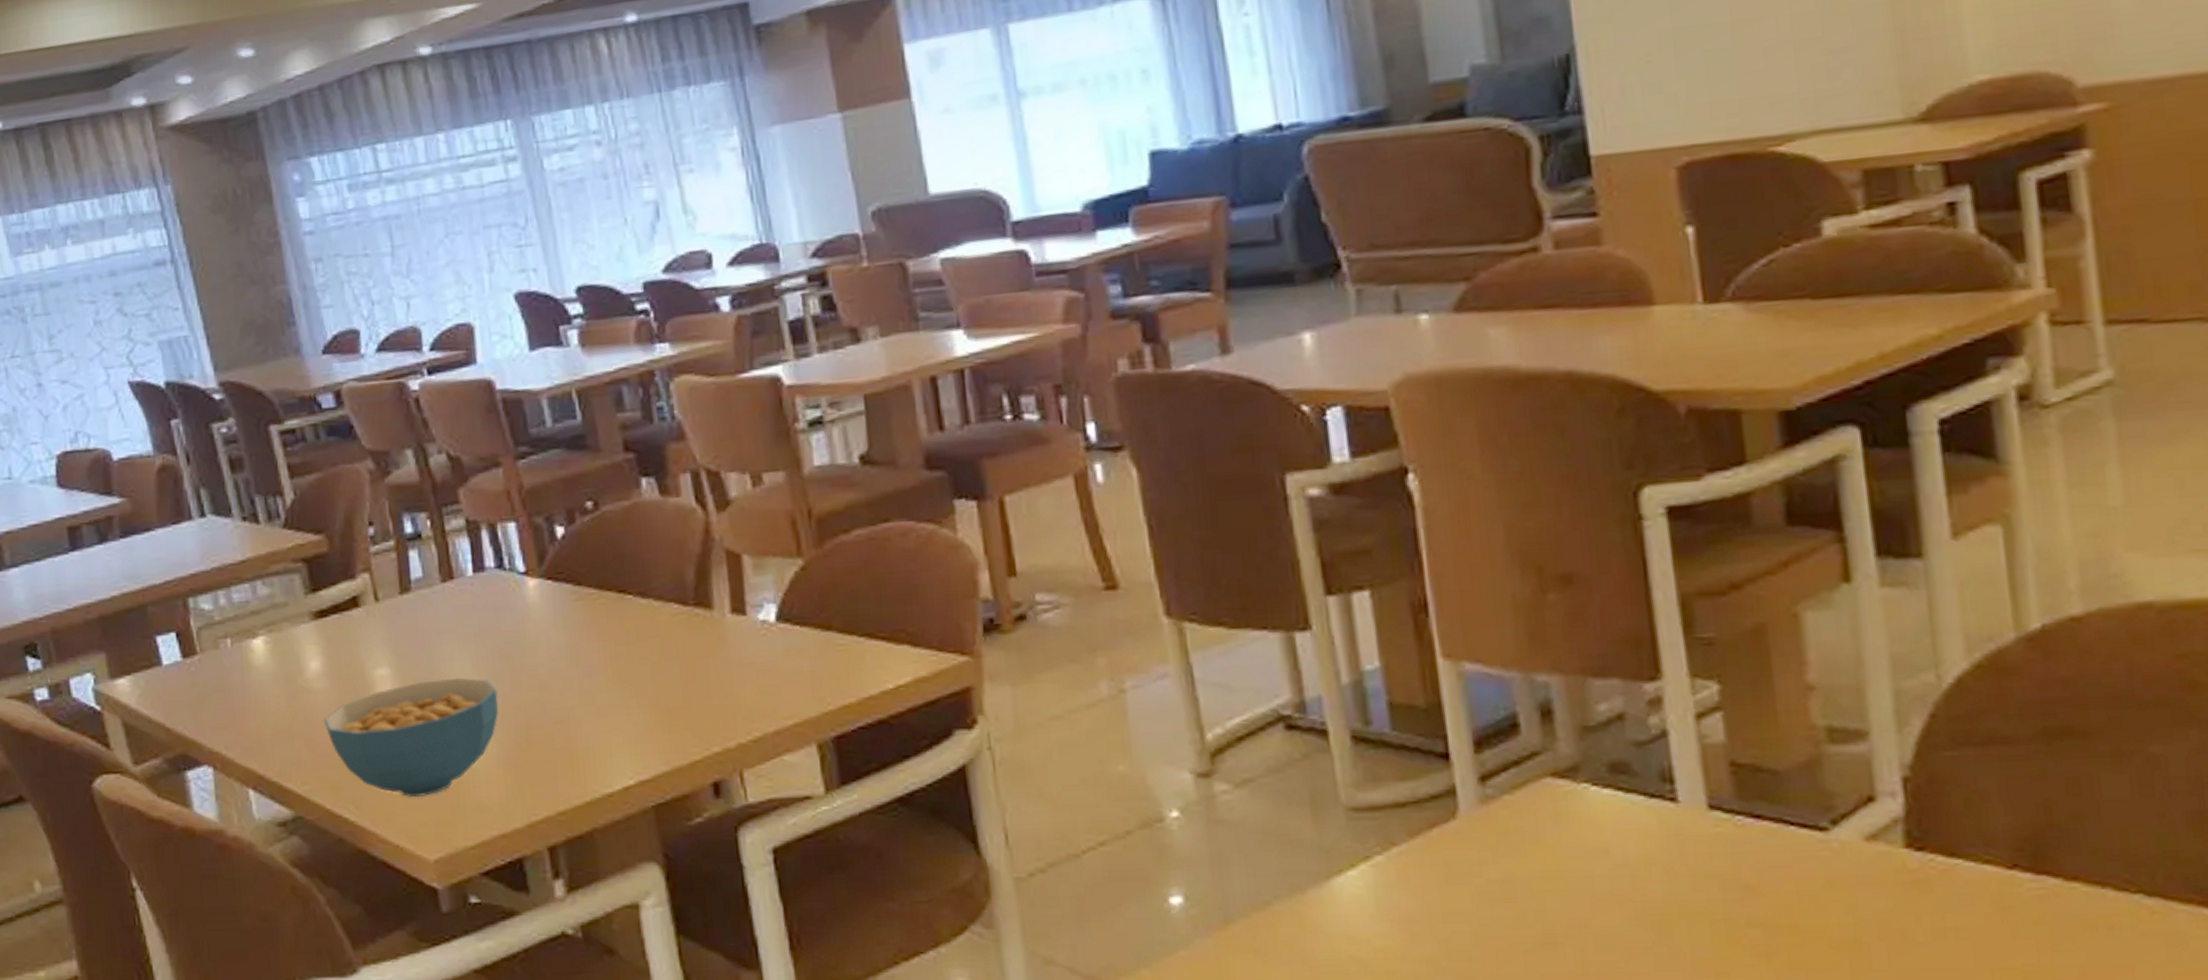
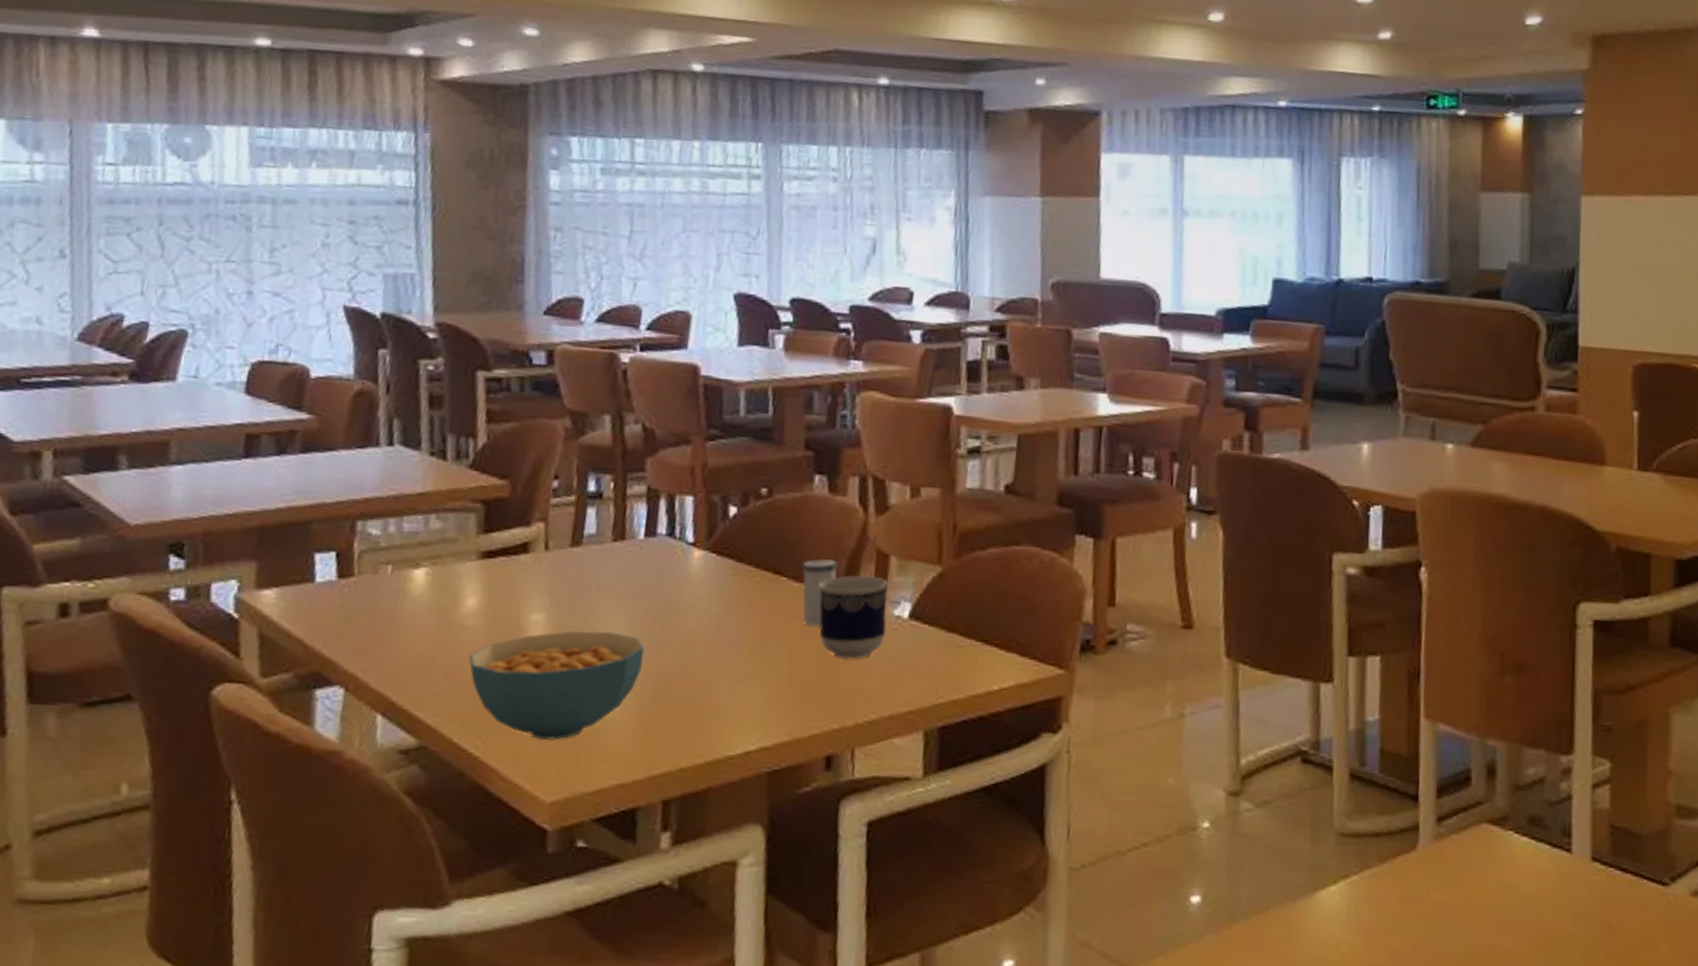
salt shaker: none [646,567,687,644] -> present [801,558,838,626]
cup: none [668,580,753,676] -> present [818,575,888,660]

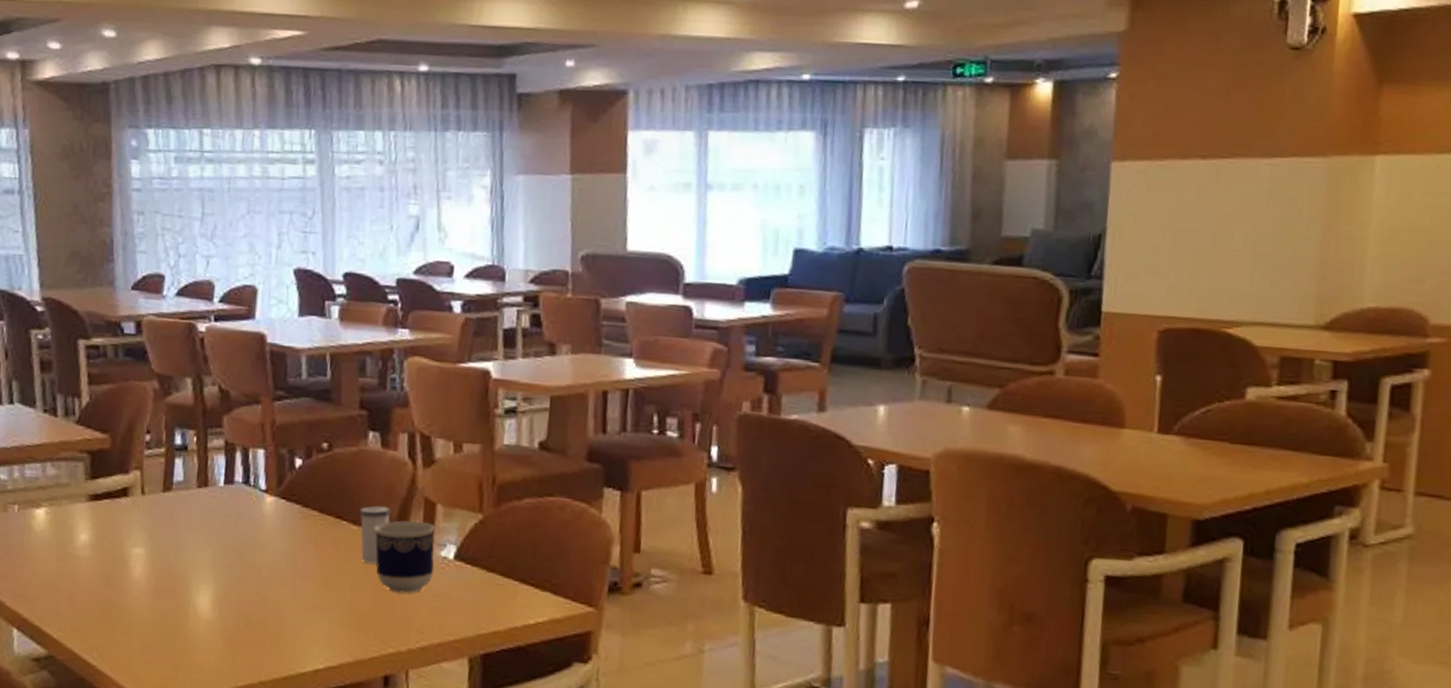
cereal bowl: present [468,630,645,741] -> none [83,563,228,655]

